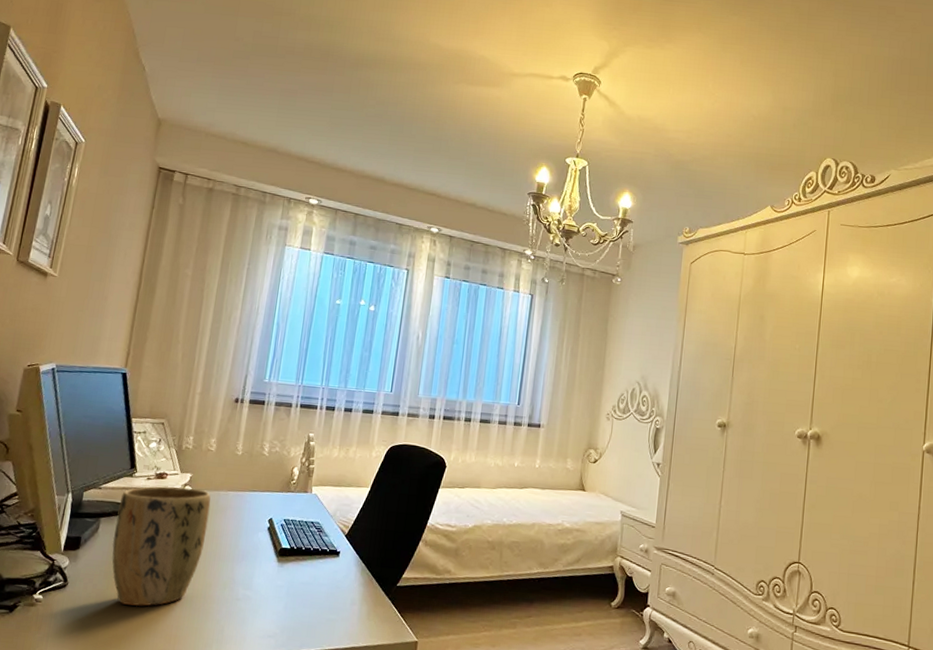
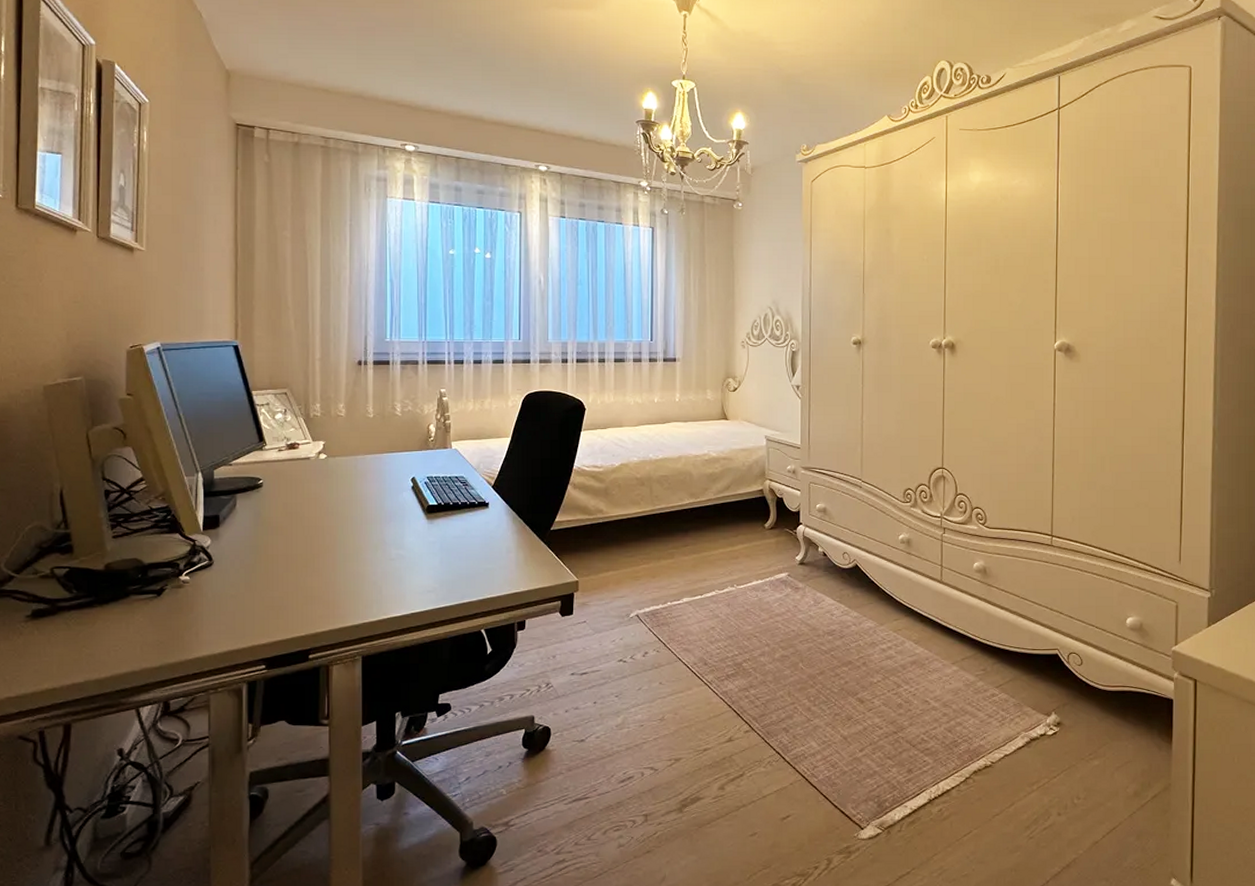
plant pot: present [112,486,211,607] -> none [252,455,349,577]

